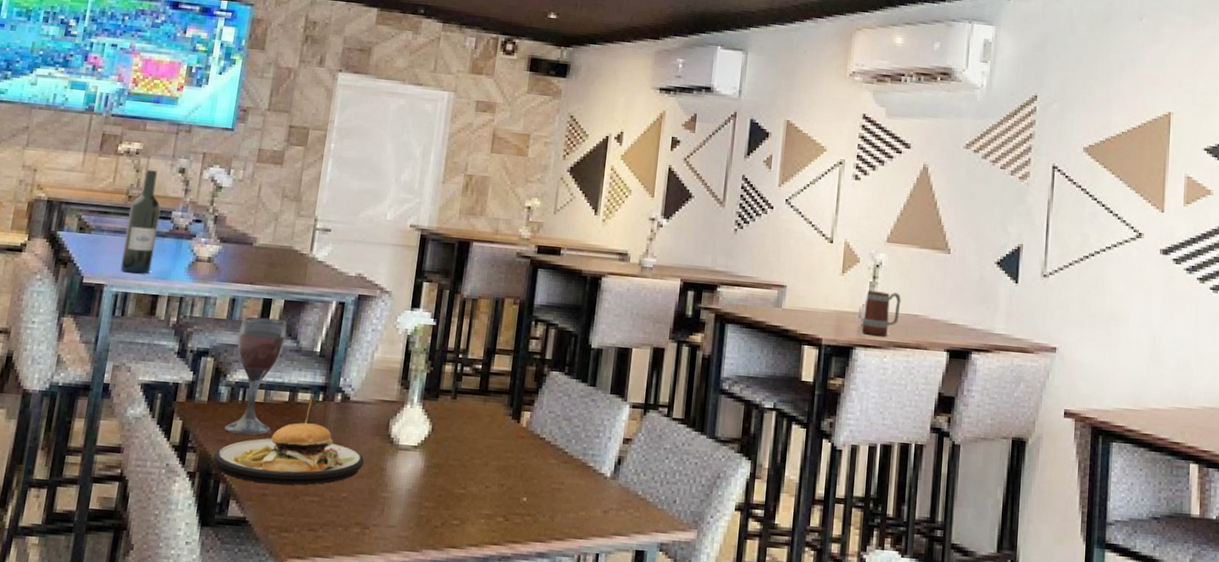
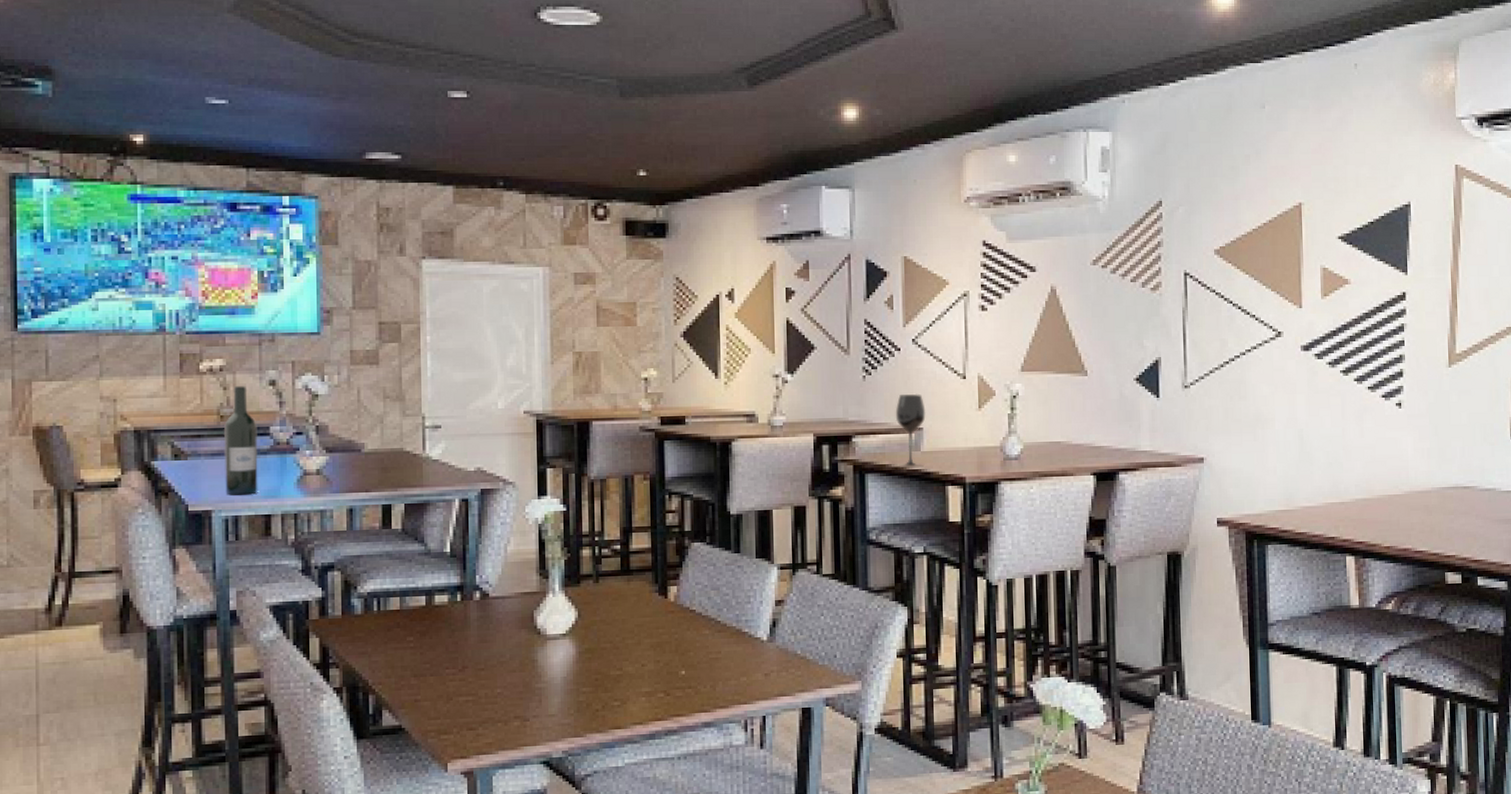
plate: present [213,397,364,485] -> none [358,599,513,690]
cup: present [223,317,287,435] -> none [362,524,413,644]
wineglass: none [757,251,791,325] -> present [895,393,926,469]
beer mug: present [861,290,901,337] -> none [1004,421,1042,469]

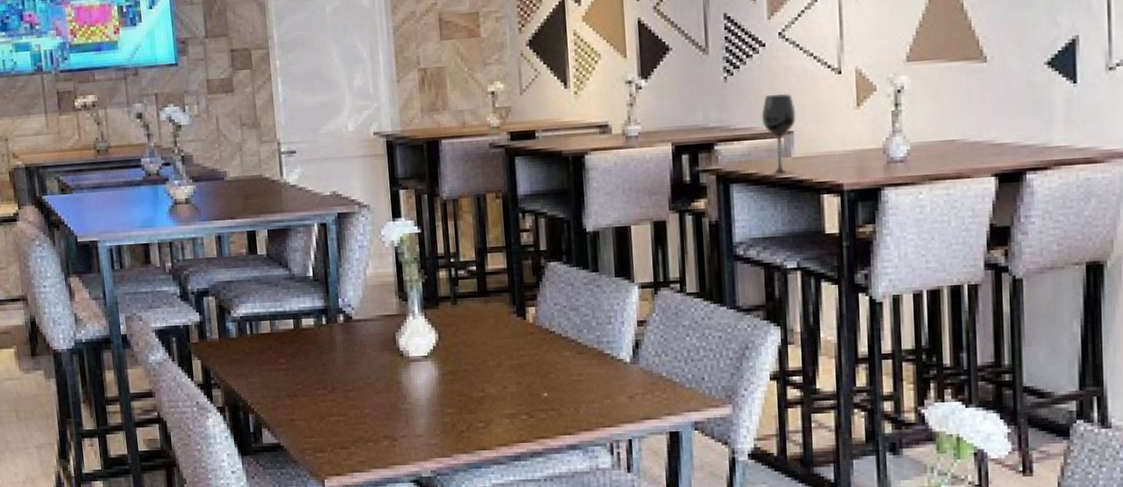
wine bottle: present [224,386,258,495] -> none [101,120,136,226]

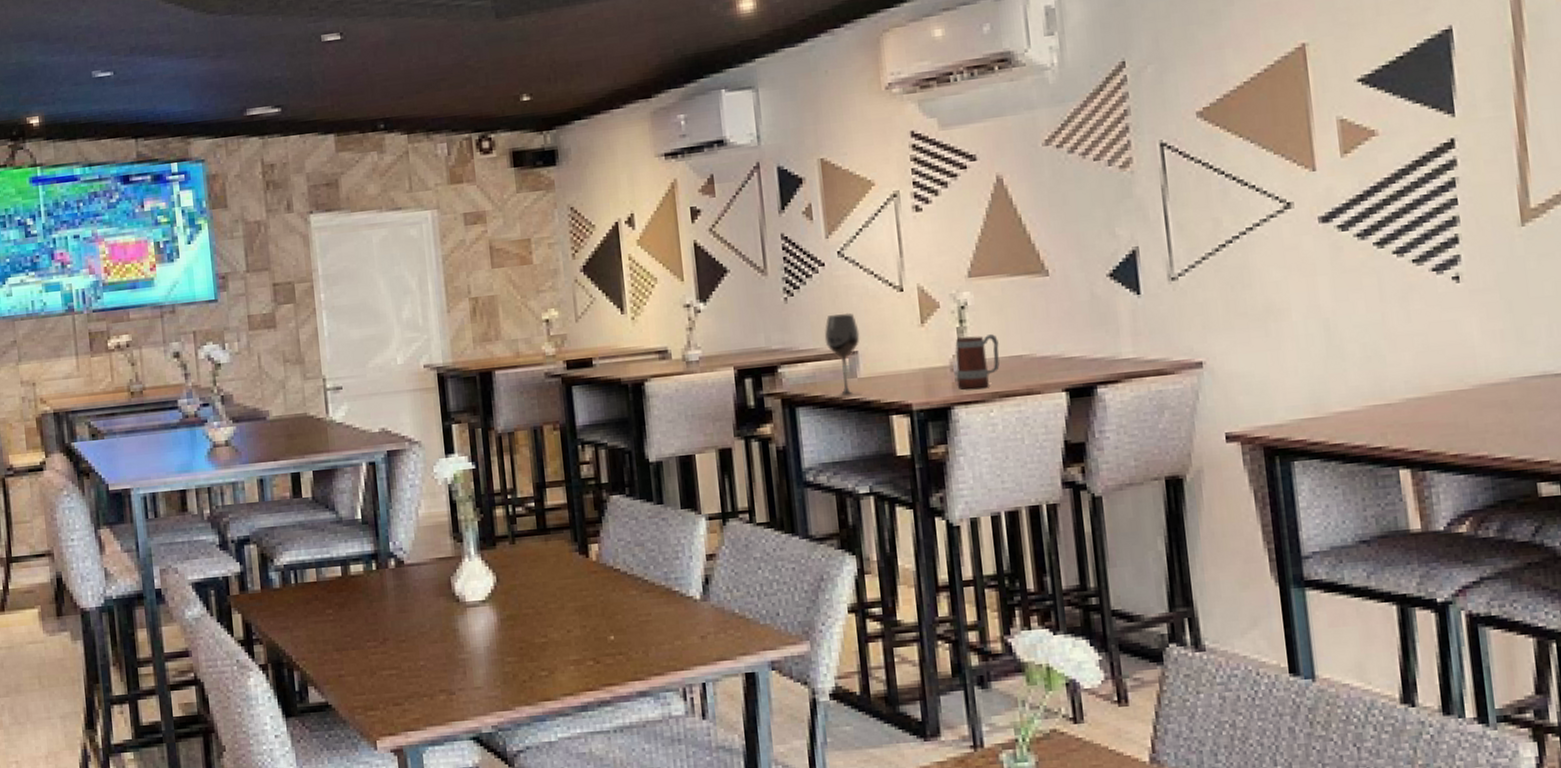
beer mug: none [888,117,932,173] -> present [955,333,1000,390]

